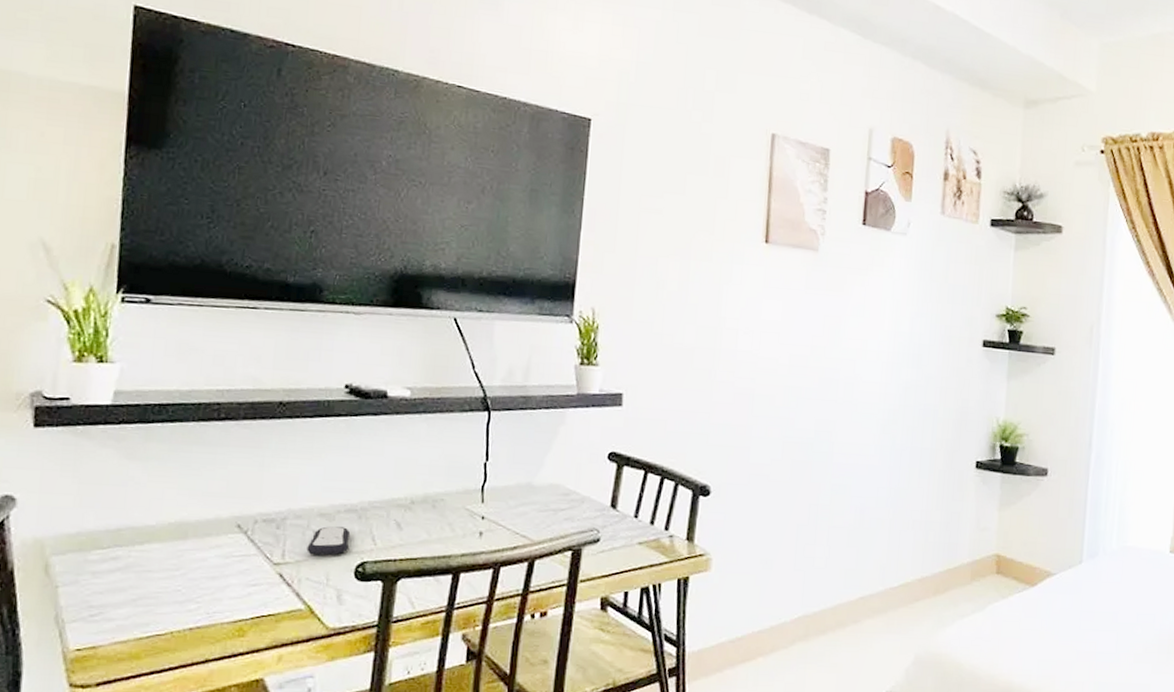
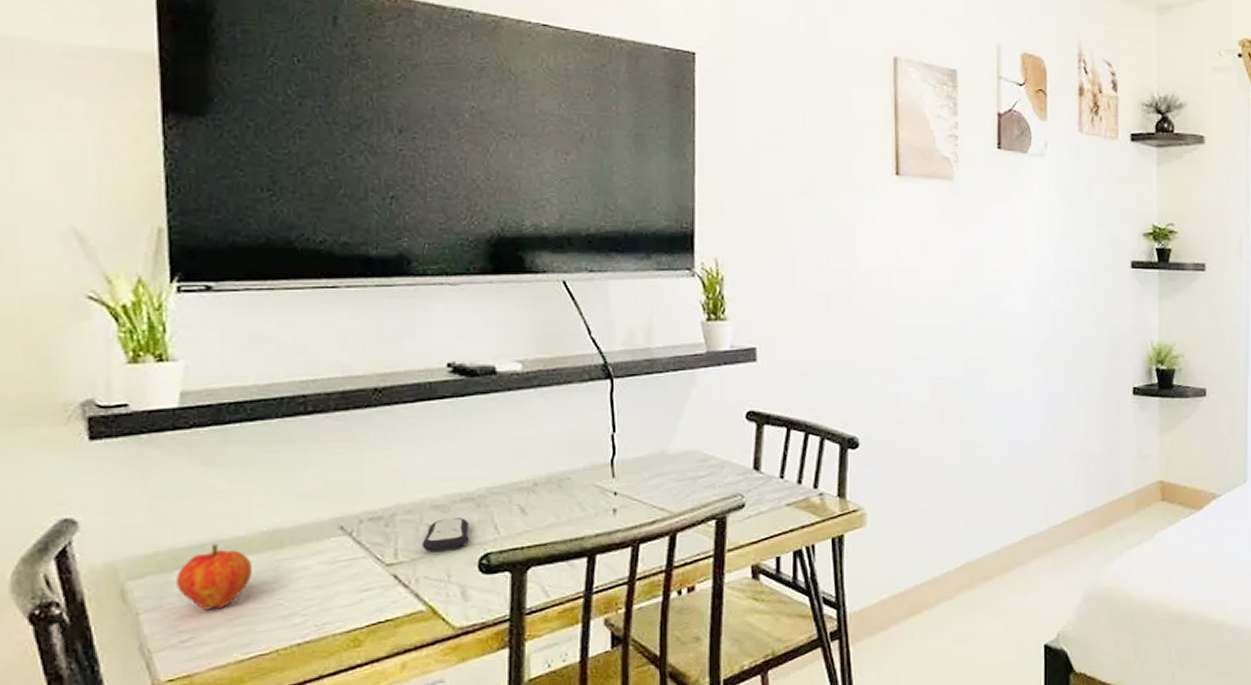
fruit: none [91,529,159,589] -> present [175,543,253,610]

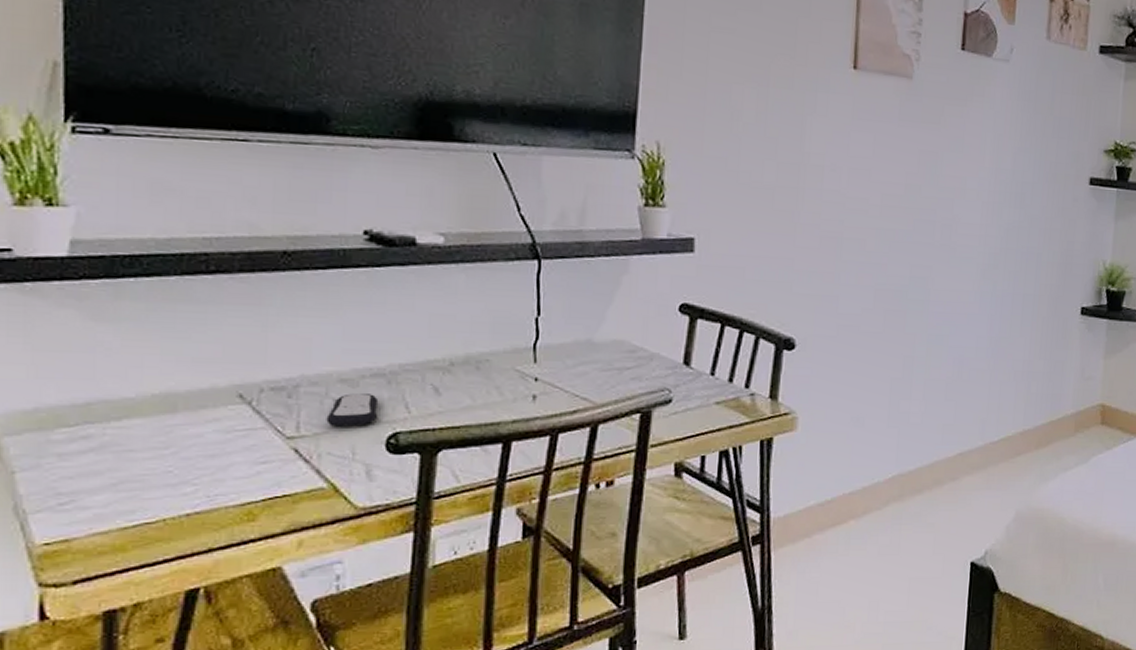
fruit: present [175,543,253,610] -> none [56,403,142,473]

